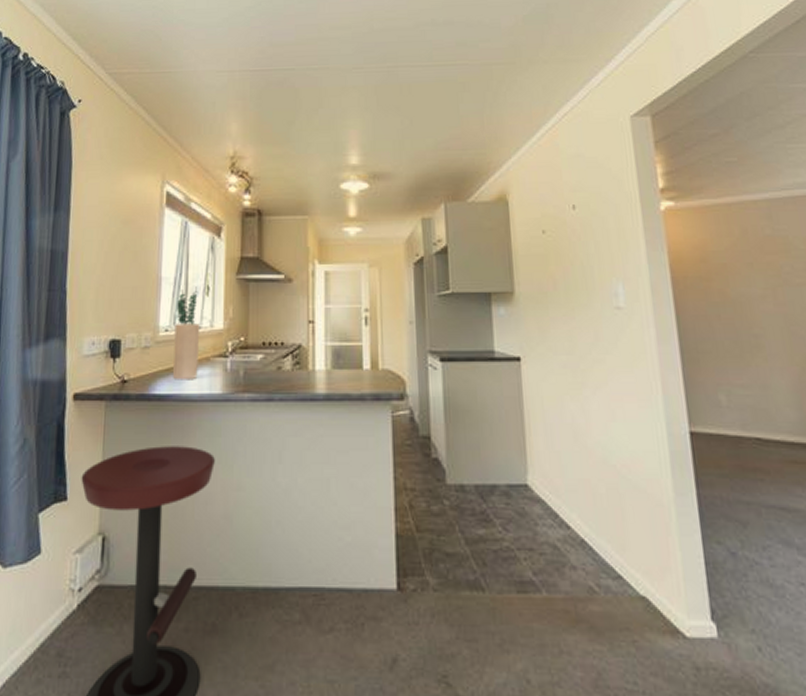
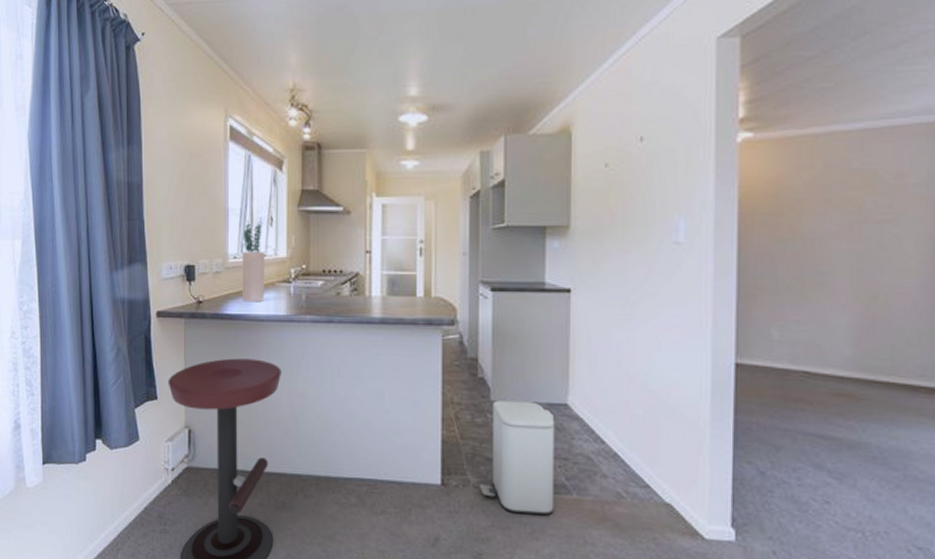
pedal bin: none [439,484,524,621] -> present [479,400,555,516]

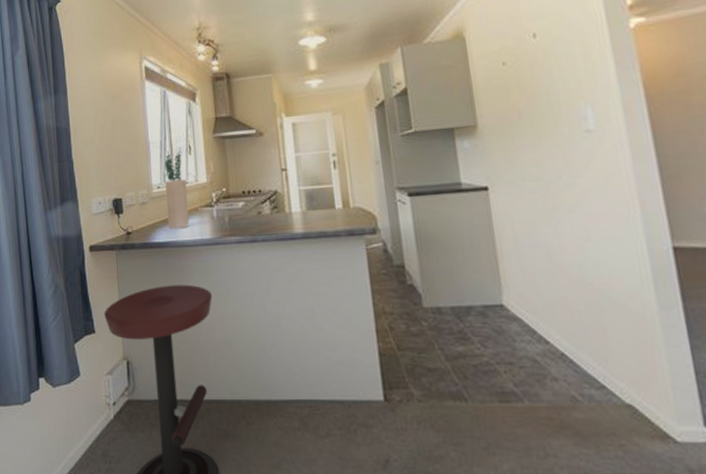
pedal bin: present [479,400,555,516] -> none [423,305,507,428]

